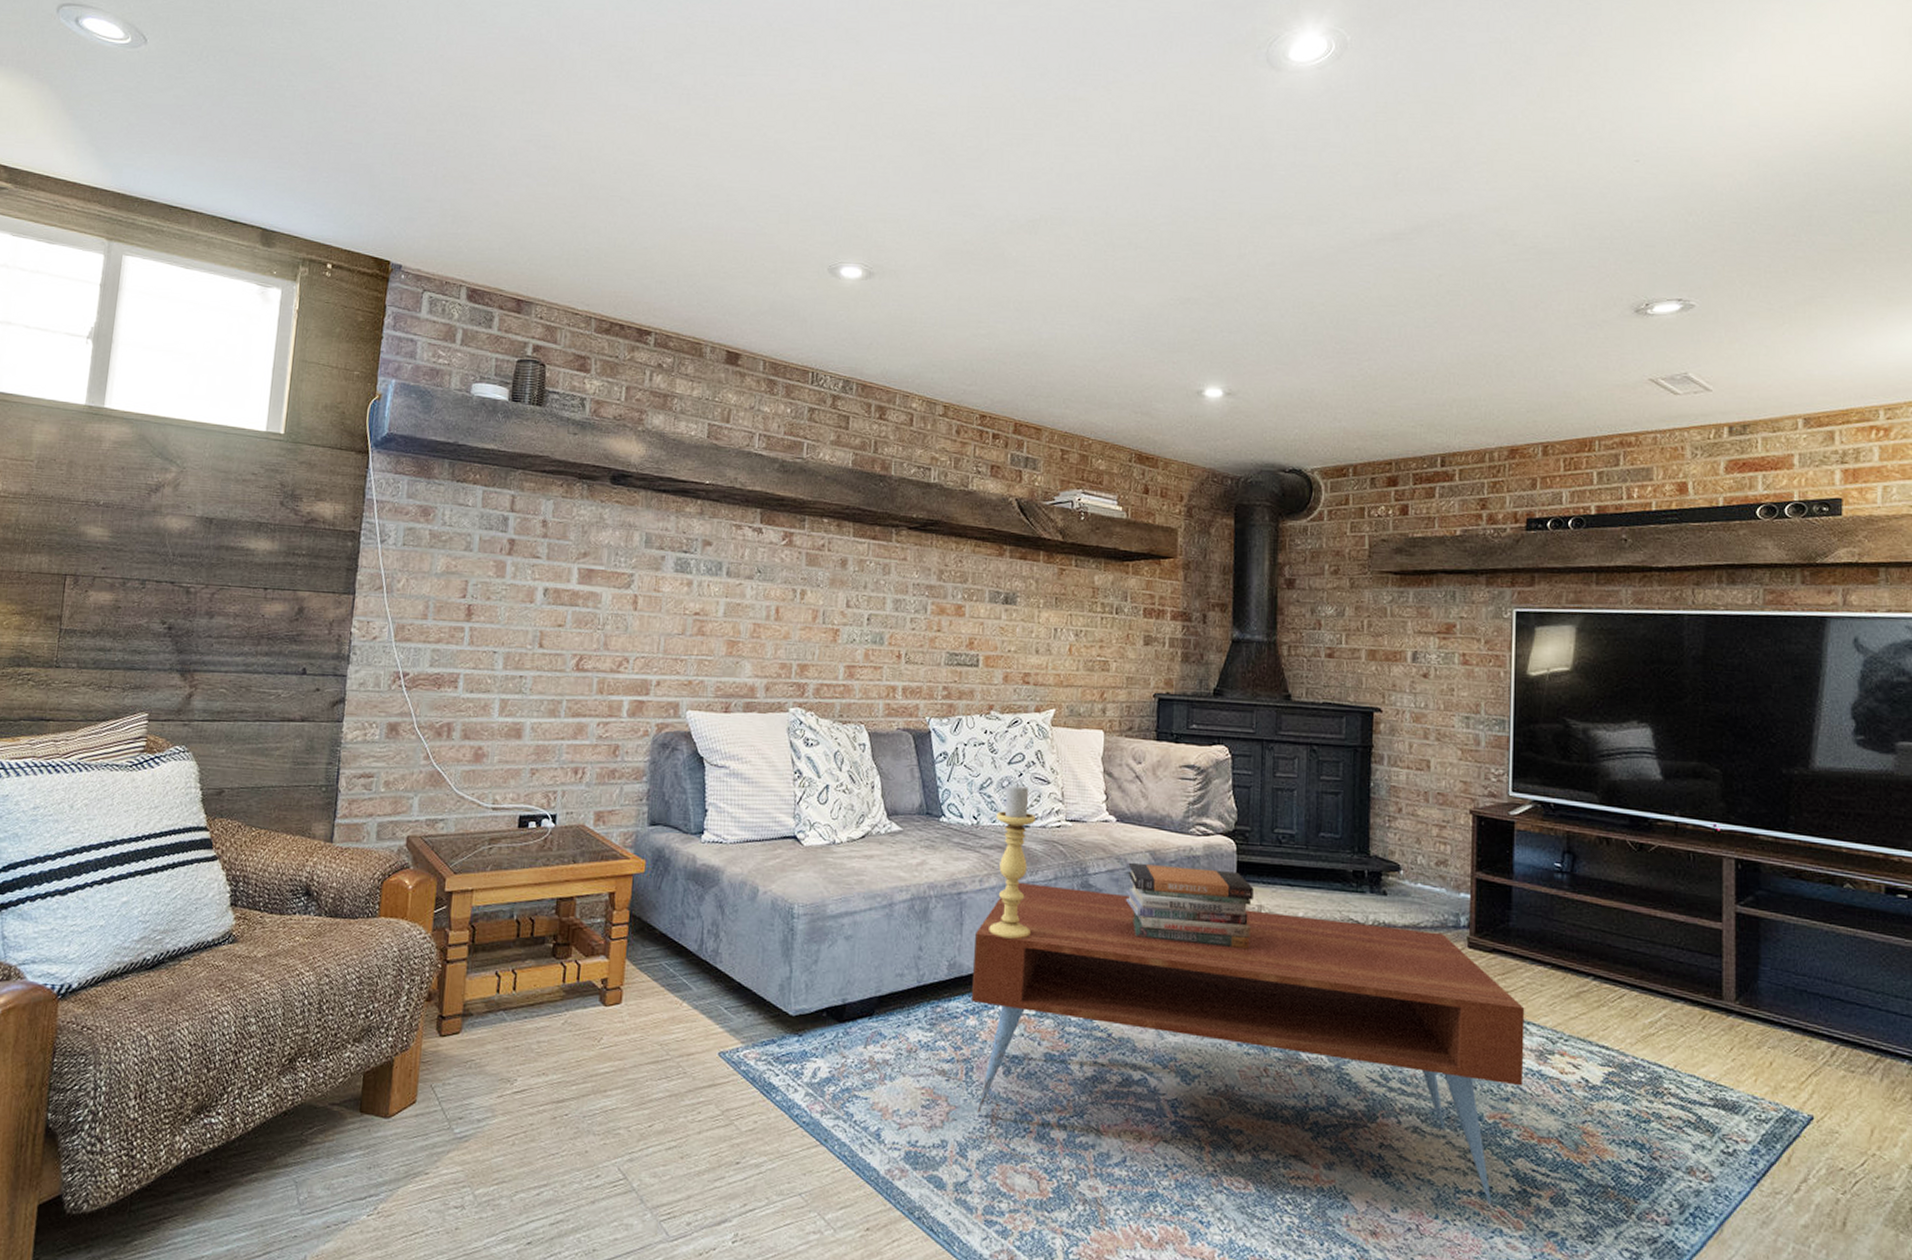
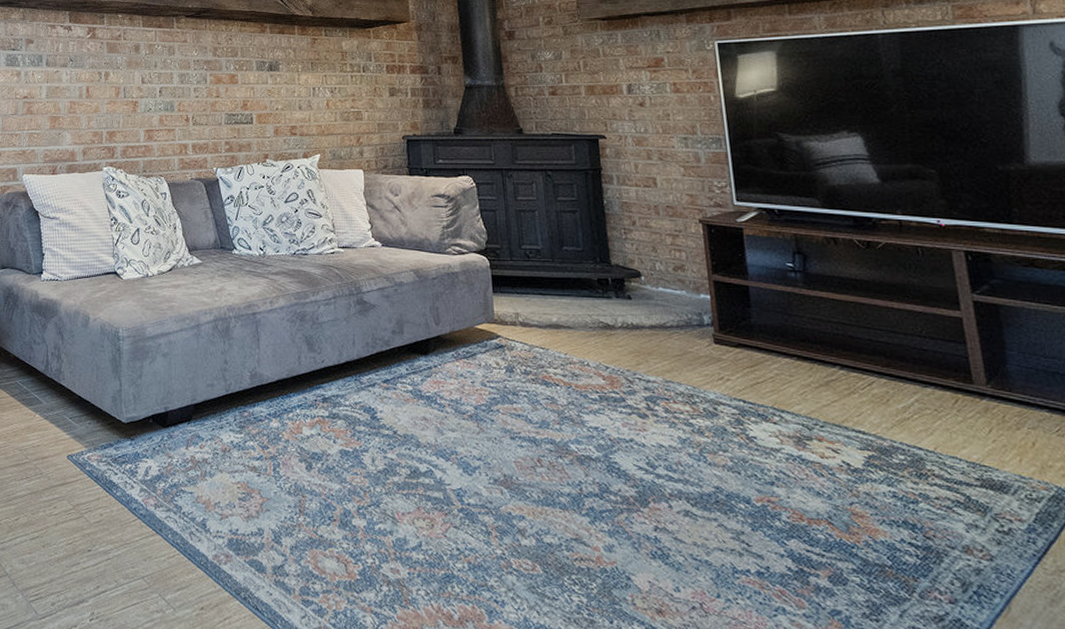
coffee table: present [970,882,1525,1207] -> none [271,302,786,586]
candle holder: present [989,782,1035,940] -> none [279,217,318,352]
book stack: present [1125,863,1254,950] -> none [396,281,511,353]

